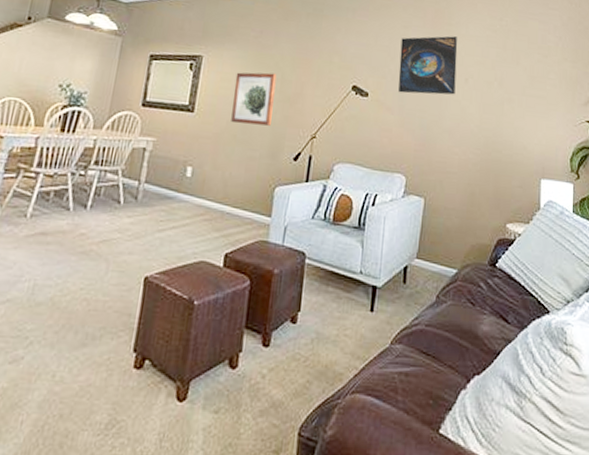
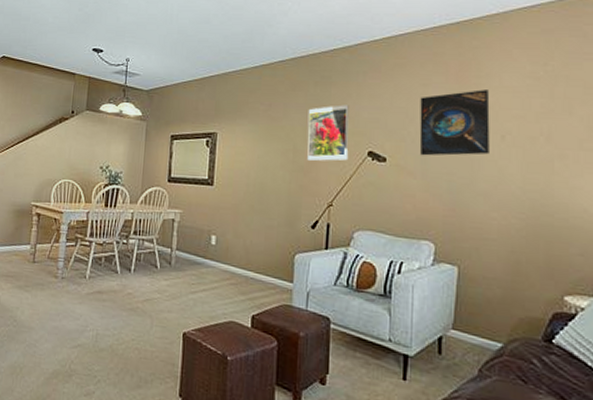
wall art: present [231,72,277,126] -> none [248,144,289,195]
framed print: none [294,38,338,94] -> present [307,105,349,161]

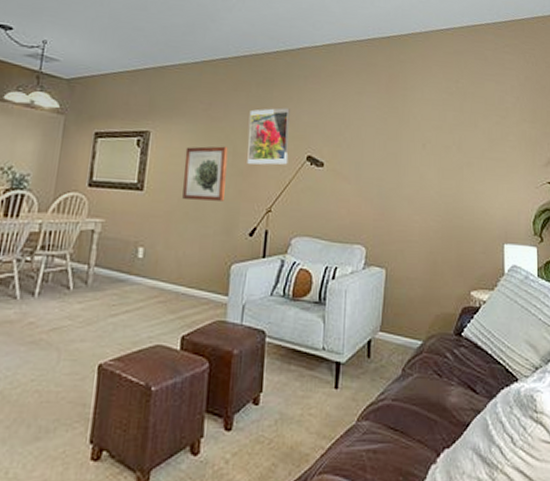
wall art: none [248,144,289,195] -> present [182,146,228,201]
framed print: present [419,89,490,156] -> none [354,100,414,162]

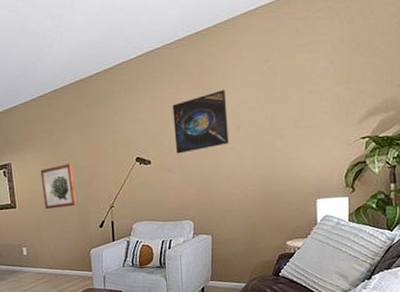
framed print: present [247,107,290,165] -> none [83,121,121,173]
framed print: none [354,100,414,162] -> present [172,90,229,154]

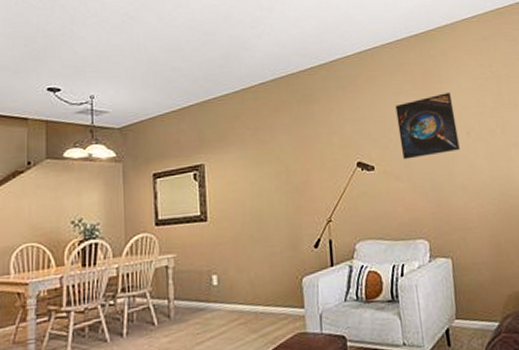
wall art: present [40,163,76,209] -> none [240,166,285,223]

